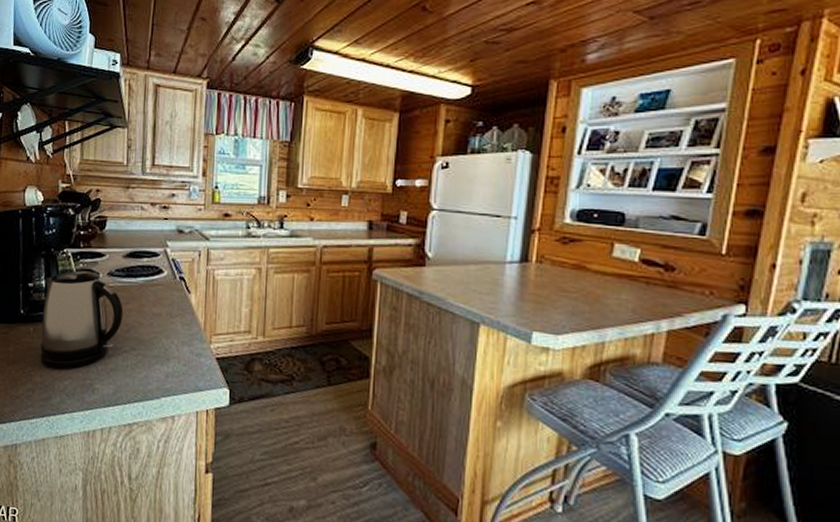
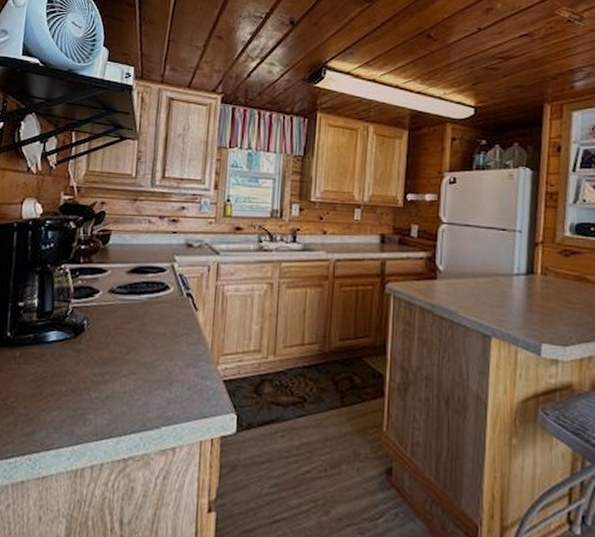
kettle: present [40,270,124,369] -> none [26,287,124,398]

